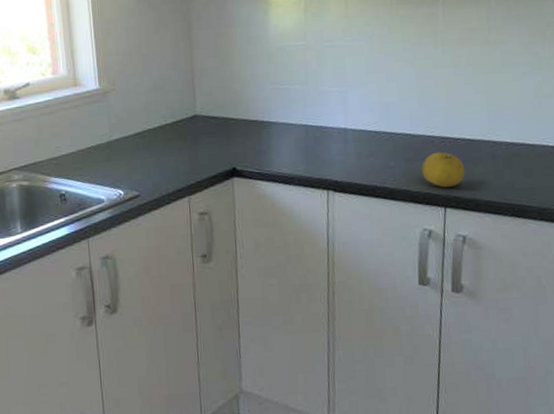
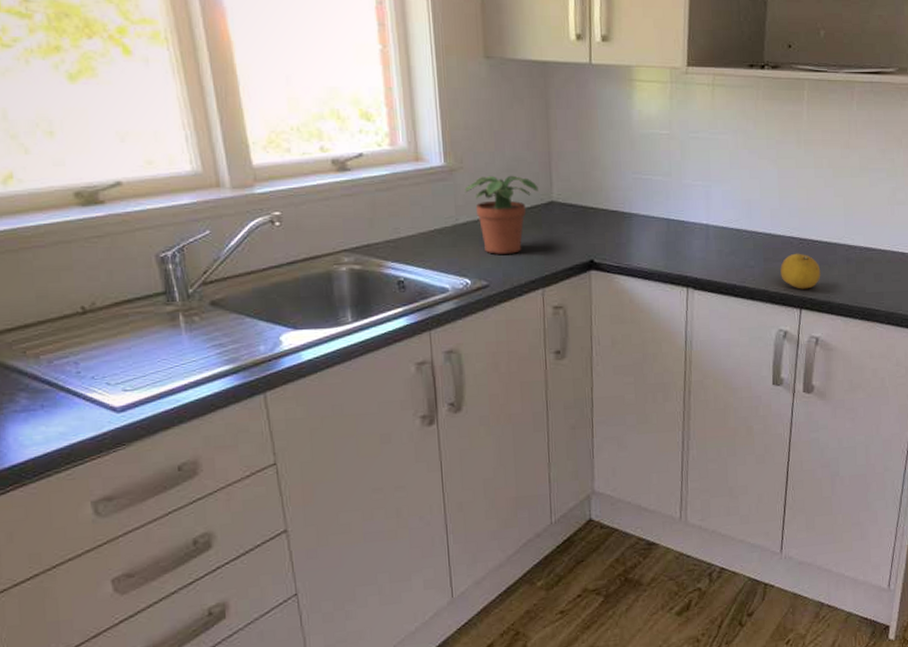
potted plant: none [117,93,183,167] -> present [464,175,539,254]

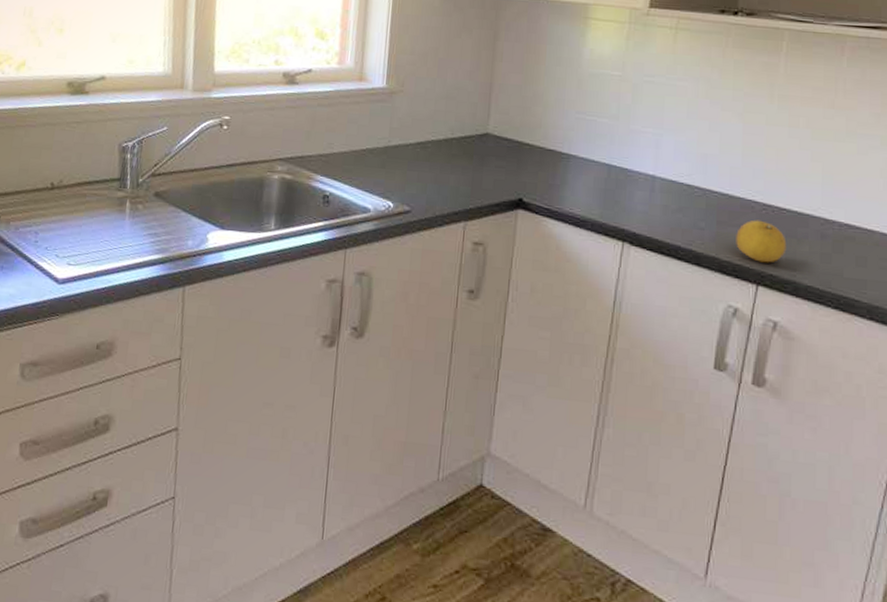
potted plant: present [464,175,539,254] -> none [401,101,475,182]

